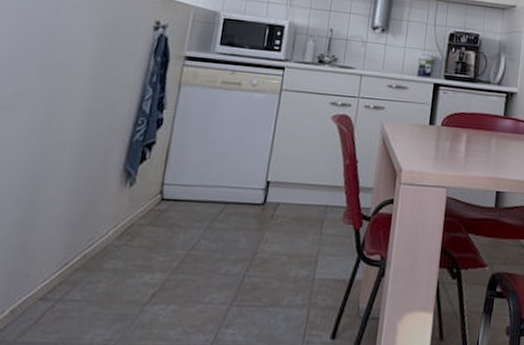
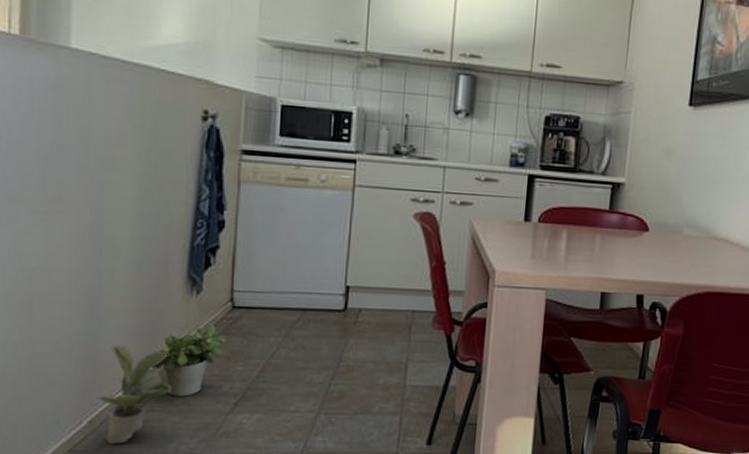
potted plant: none [22,234,97,334] -> present [97,345,172,444]
potted plant: none [78,214,152,287] -> present [152,323,227,397]

